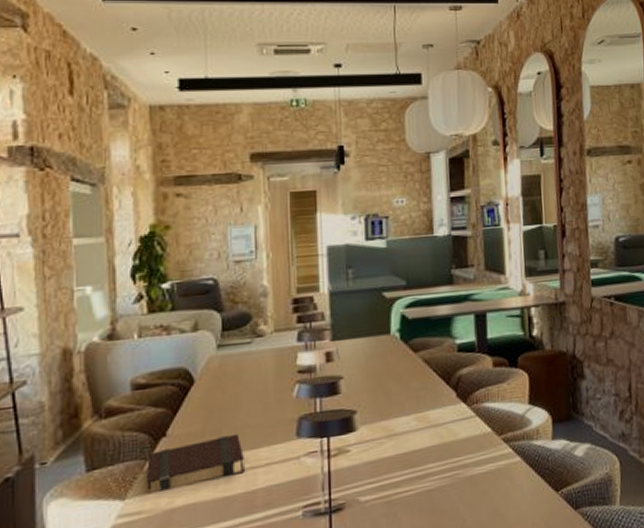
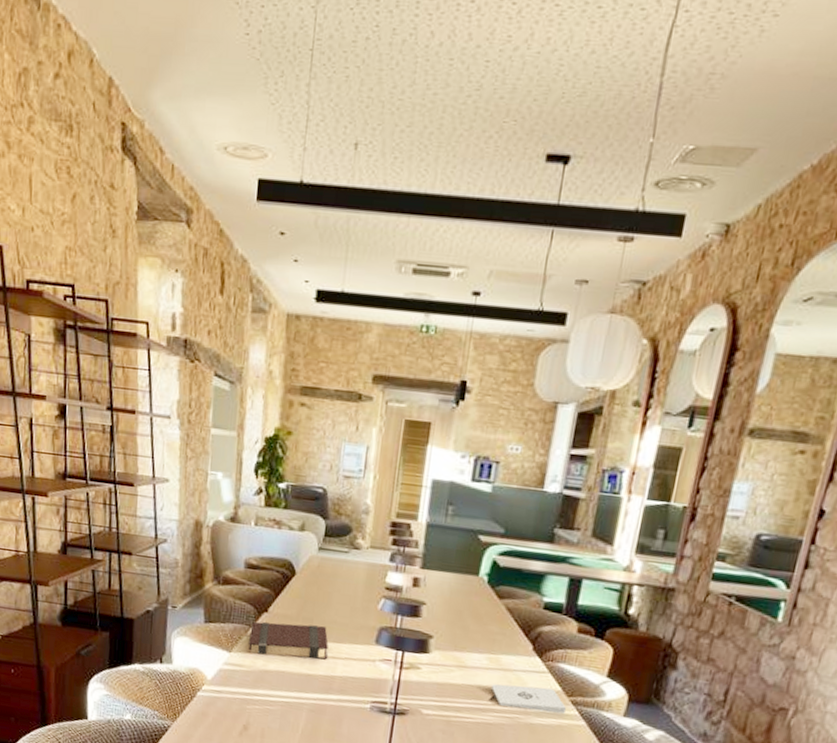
notepad: none [424,431,500,466] -> present [490,684,566,714]

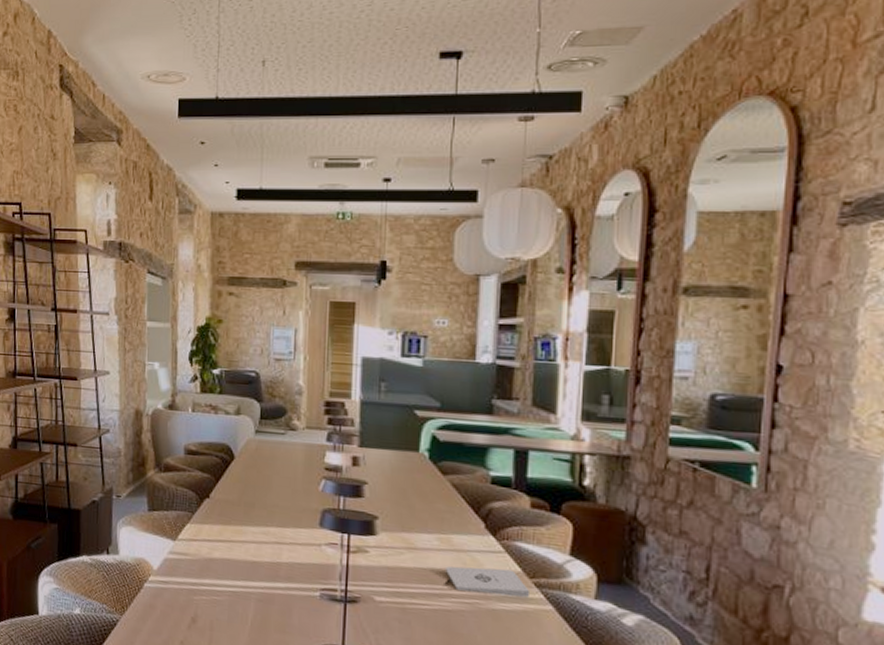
book: present [248,621,329,660] -> none [192,507,273,546]

